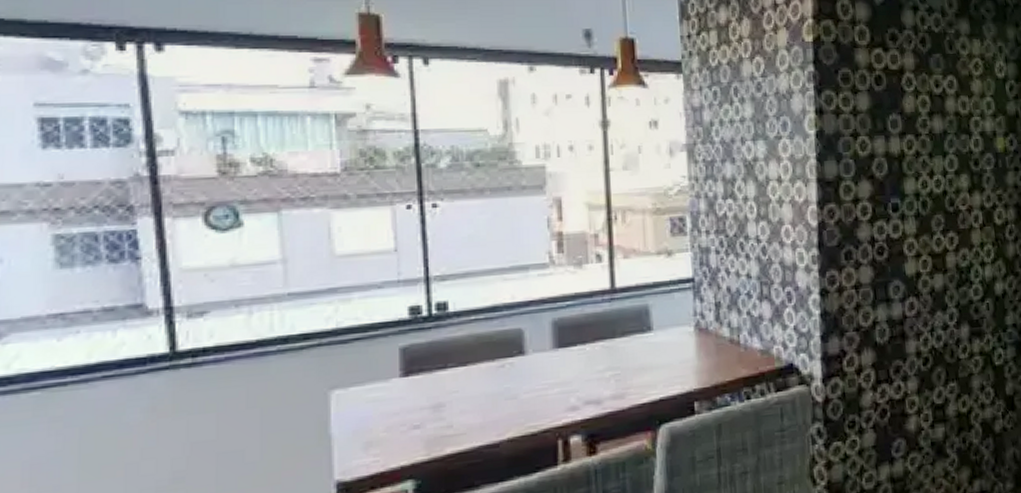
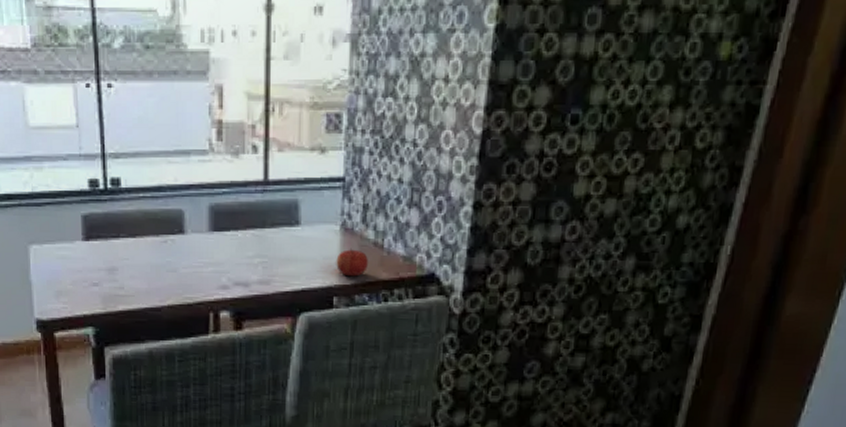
fruit: none [693,348,726,378] -> present [336,248,368,277]

